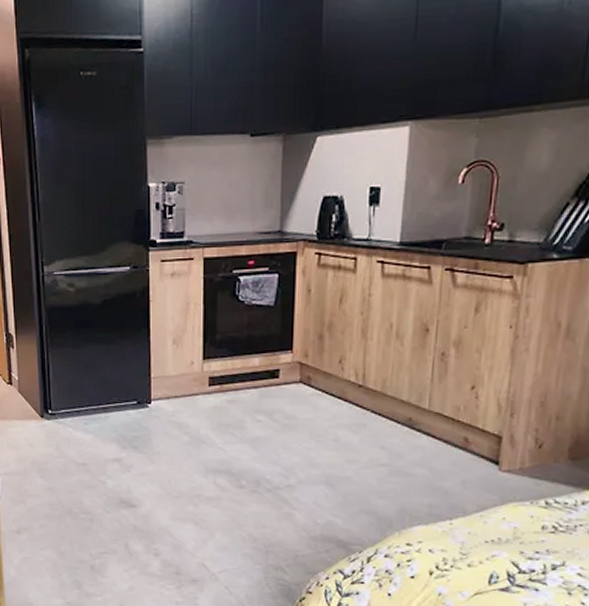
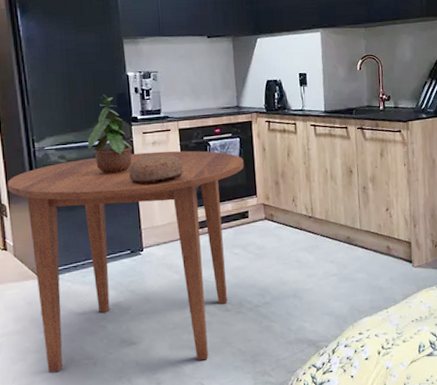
dining table: none [15,285,281,540] -> present [7,150,244,373]
potted plant: none [98,210,148,309] -> present [87,94,133,174]
decorative bowl: none [142,289,206,324] -> present [129,154,184,184]

